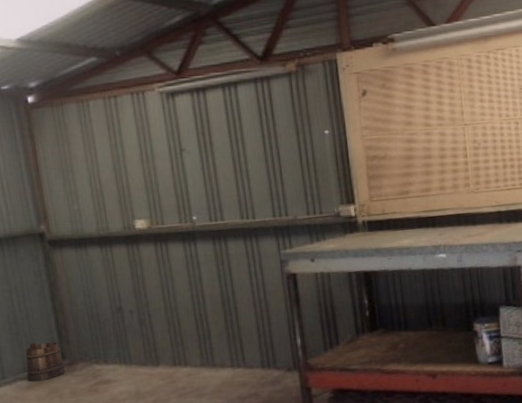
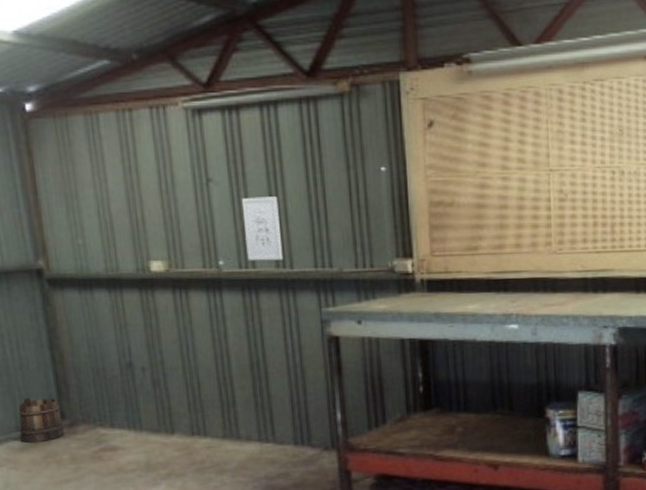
wall art: none [210,160,247,215] -> present [241,196,283,261]

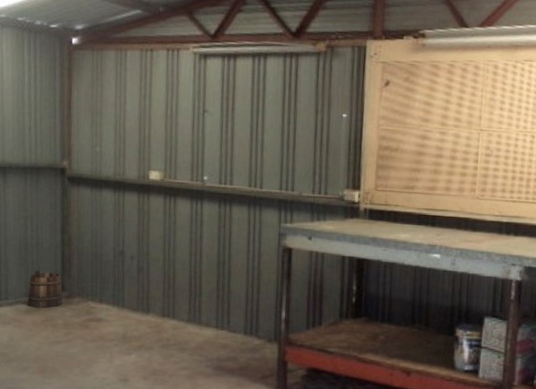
wall art: present [241,196,283,261] -> none [227,127,257,181]

